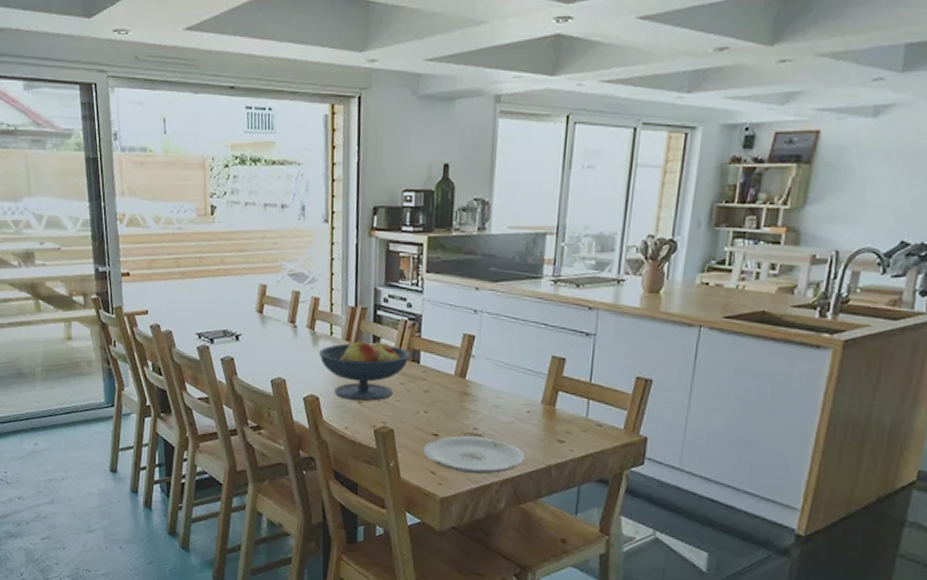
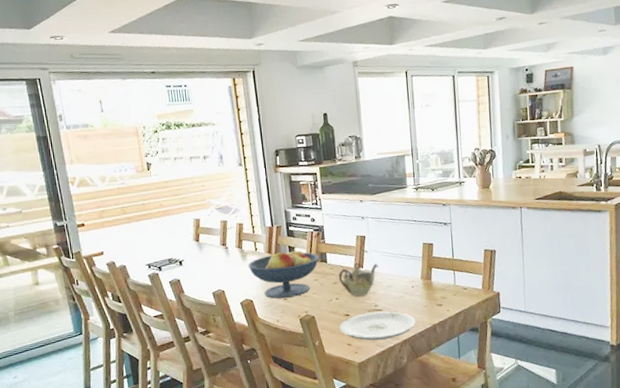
teapot: none [431,368,487,414] -> present [338,262,379,297]

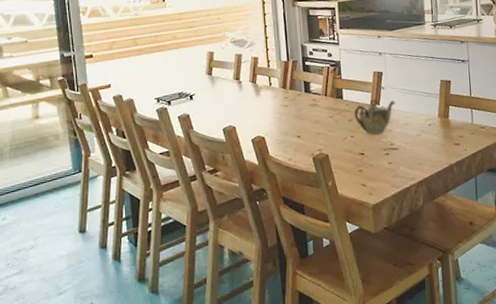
fruit bowl: present [248,249,319,299] -> none [262,84,335,136]
plate: present [339,311,416,341] -> none [353,150,433,181]

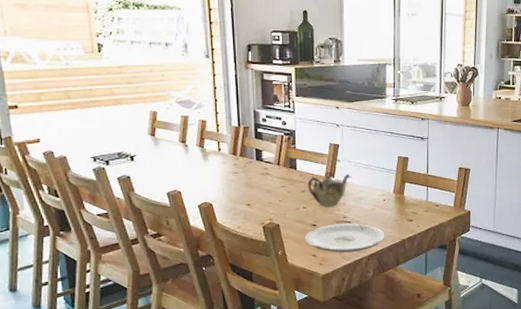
plate: none [353,150,433,181] -> present [305,223,385,253]

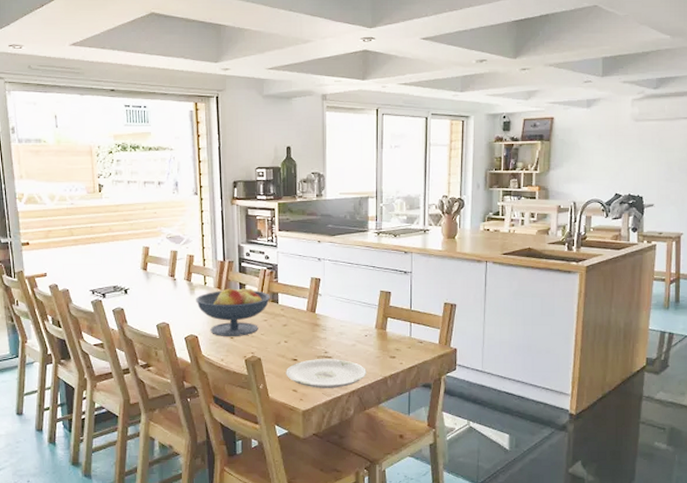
fruit bowl: none [209,152,288,204] -> present [196,286,270,336]
teapot: present [307,171,351,207] -> none [289,305,332,342]

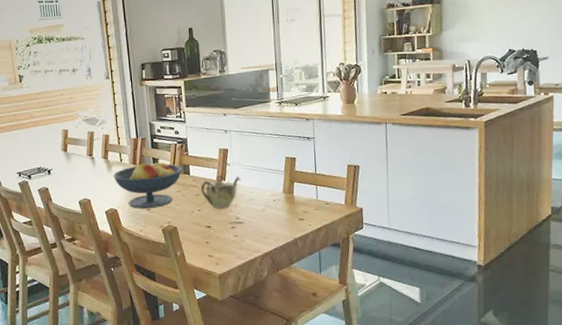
plate: present [286,359,366,388] -> none [201,224,277,253]
teapot: none [289,305,332,342] -> present [201,175,241,209]

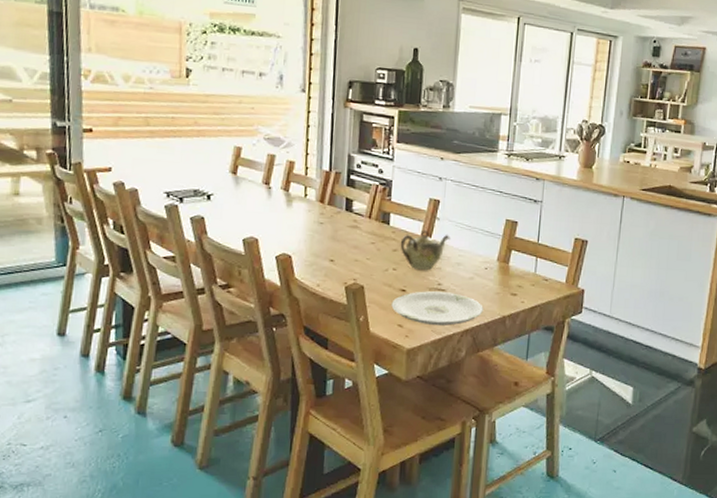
fruit bowl: present [113,160,182,209] -> none [293,201,380,259]
plate: none [201,224,277,253] -> present [391,291,483,326]

